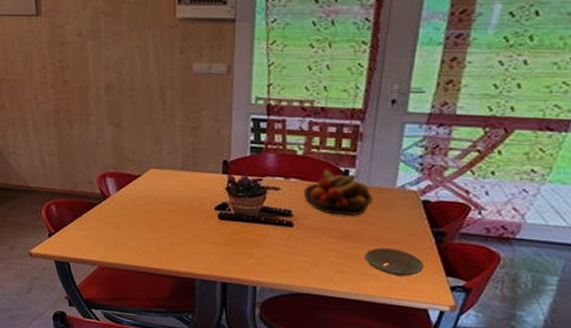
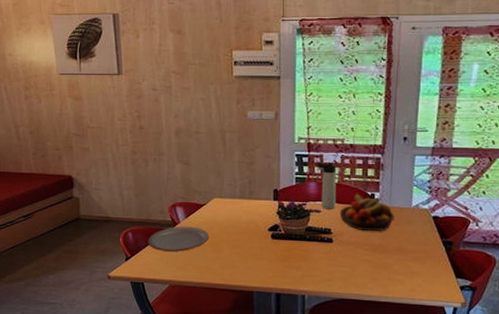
plate: none [73,200,144,230] -> present [148,226,209,252]
thermos bottle: none [276,129,303,187] -> present [316,162,337,209]
plate: present [364,247,425,277] -> none [391,257,439,280]

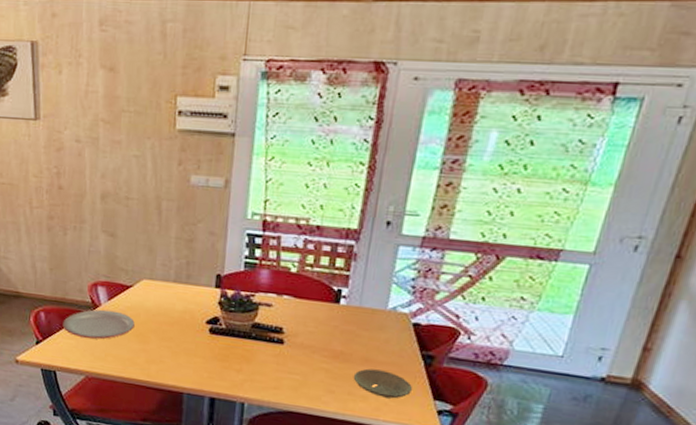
thermos bottle: present [316,162,337,209] -> none [271,245,297,304]
fruit bowl: present [339,194,394,231] -> none [295,288,364,336]
plate: none [391,257,439,280] -> present [353,368,413,399]

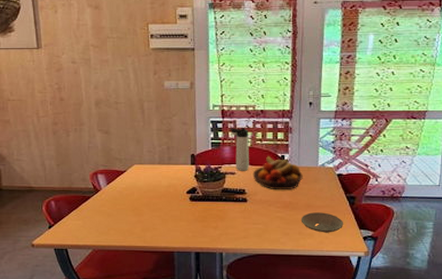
plate: present [62,309,135,340] -> none [70,192,130,217]
thermos bottle: none [271,245,297,304] -> present [230,128,249,171]
fruit bowl: none [295,288,364,336] -> present [252,156,303,189]

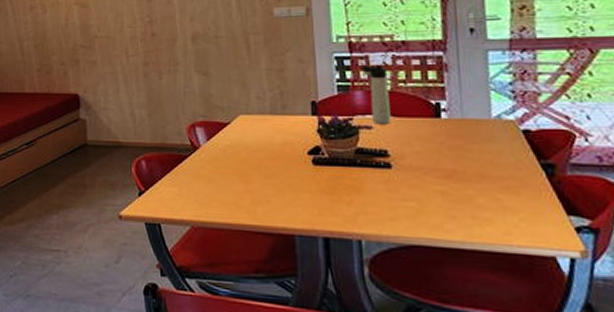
fruit bowl: present [252,156,303,189] -> none [396,104,470,152]
plate: present [301,212,344,233] -> none [472,186,541,219]

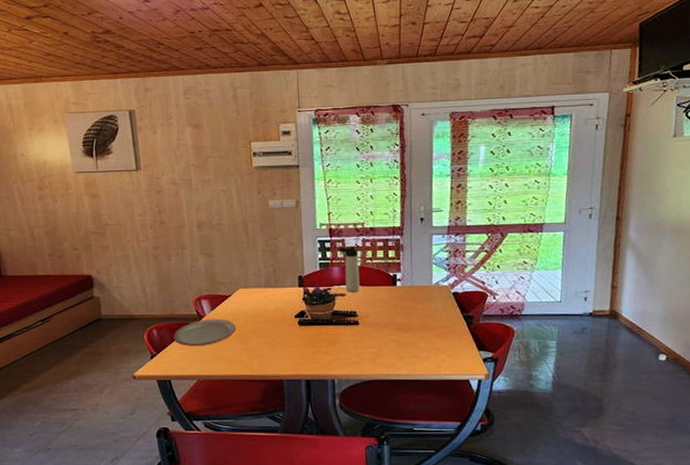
plate: none [164,151,236,184] -> present [173,319,236,346]

